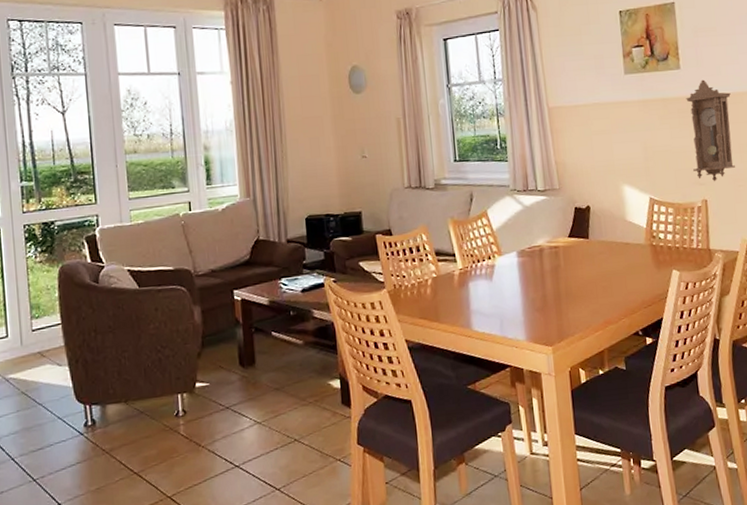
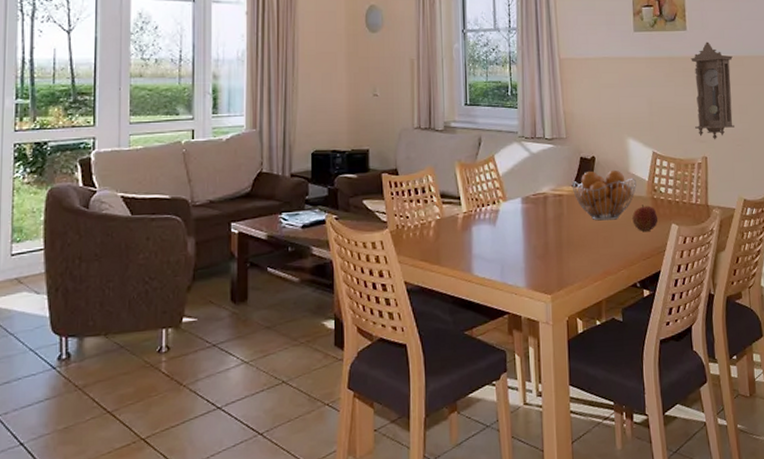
fruit basket: none [567,218,634,271] -> present [571,170,636,221]
apple: none [631,252,659,279] -> present [632,205,659,231]

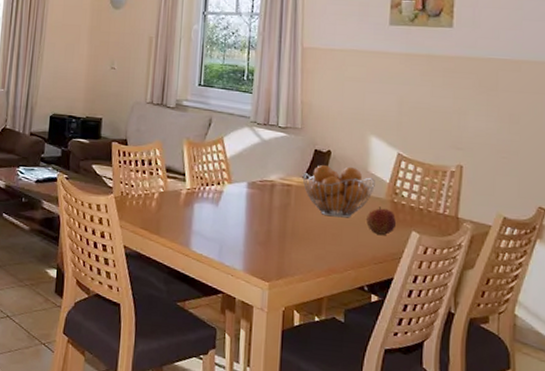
pendulum clock: present [691,42,734,140] -> none [452,41,507,149]

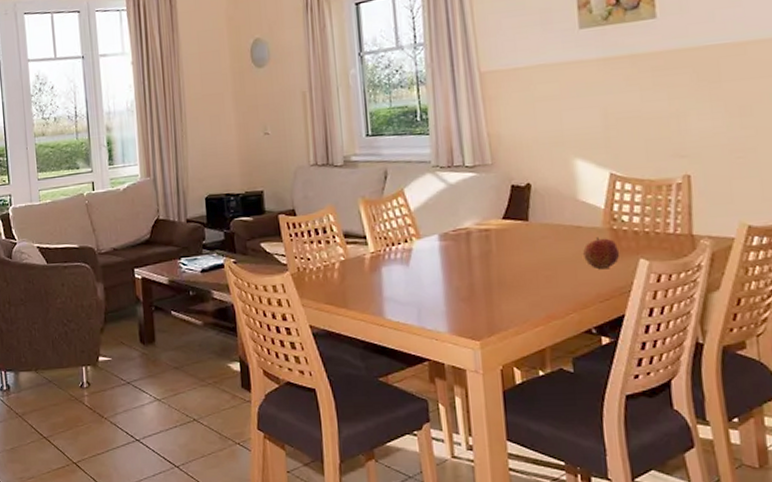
fruit basket: present [302,164,375,218] -> none [501,197,588,258]

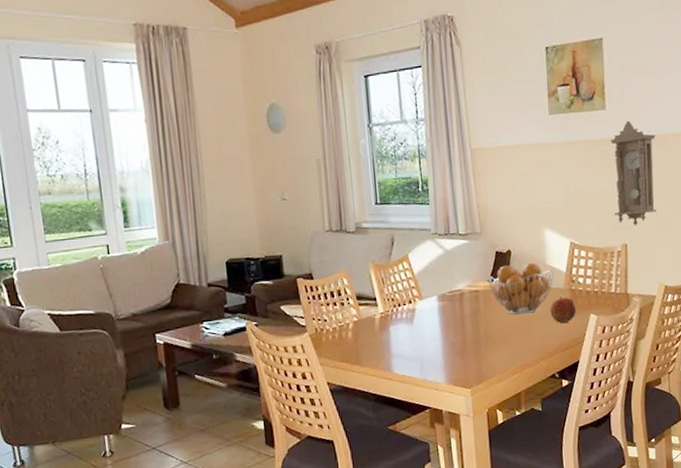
fruit basket: none [501,197,588,258] -> present [487,262,554,315]
pendulum clock: none [663,29,732,153] -> present [610,120,656,226]

